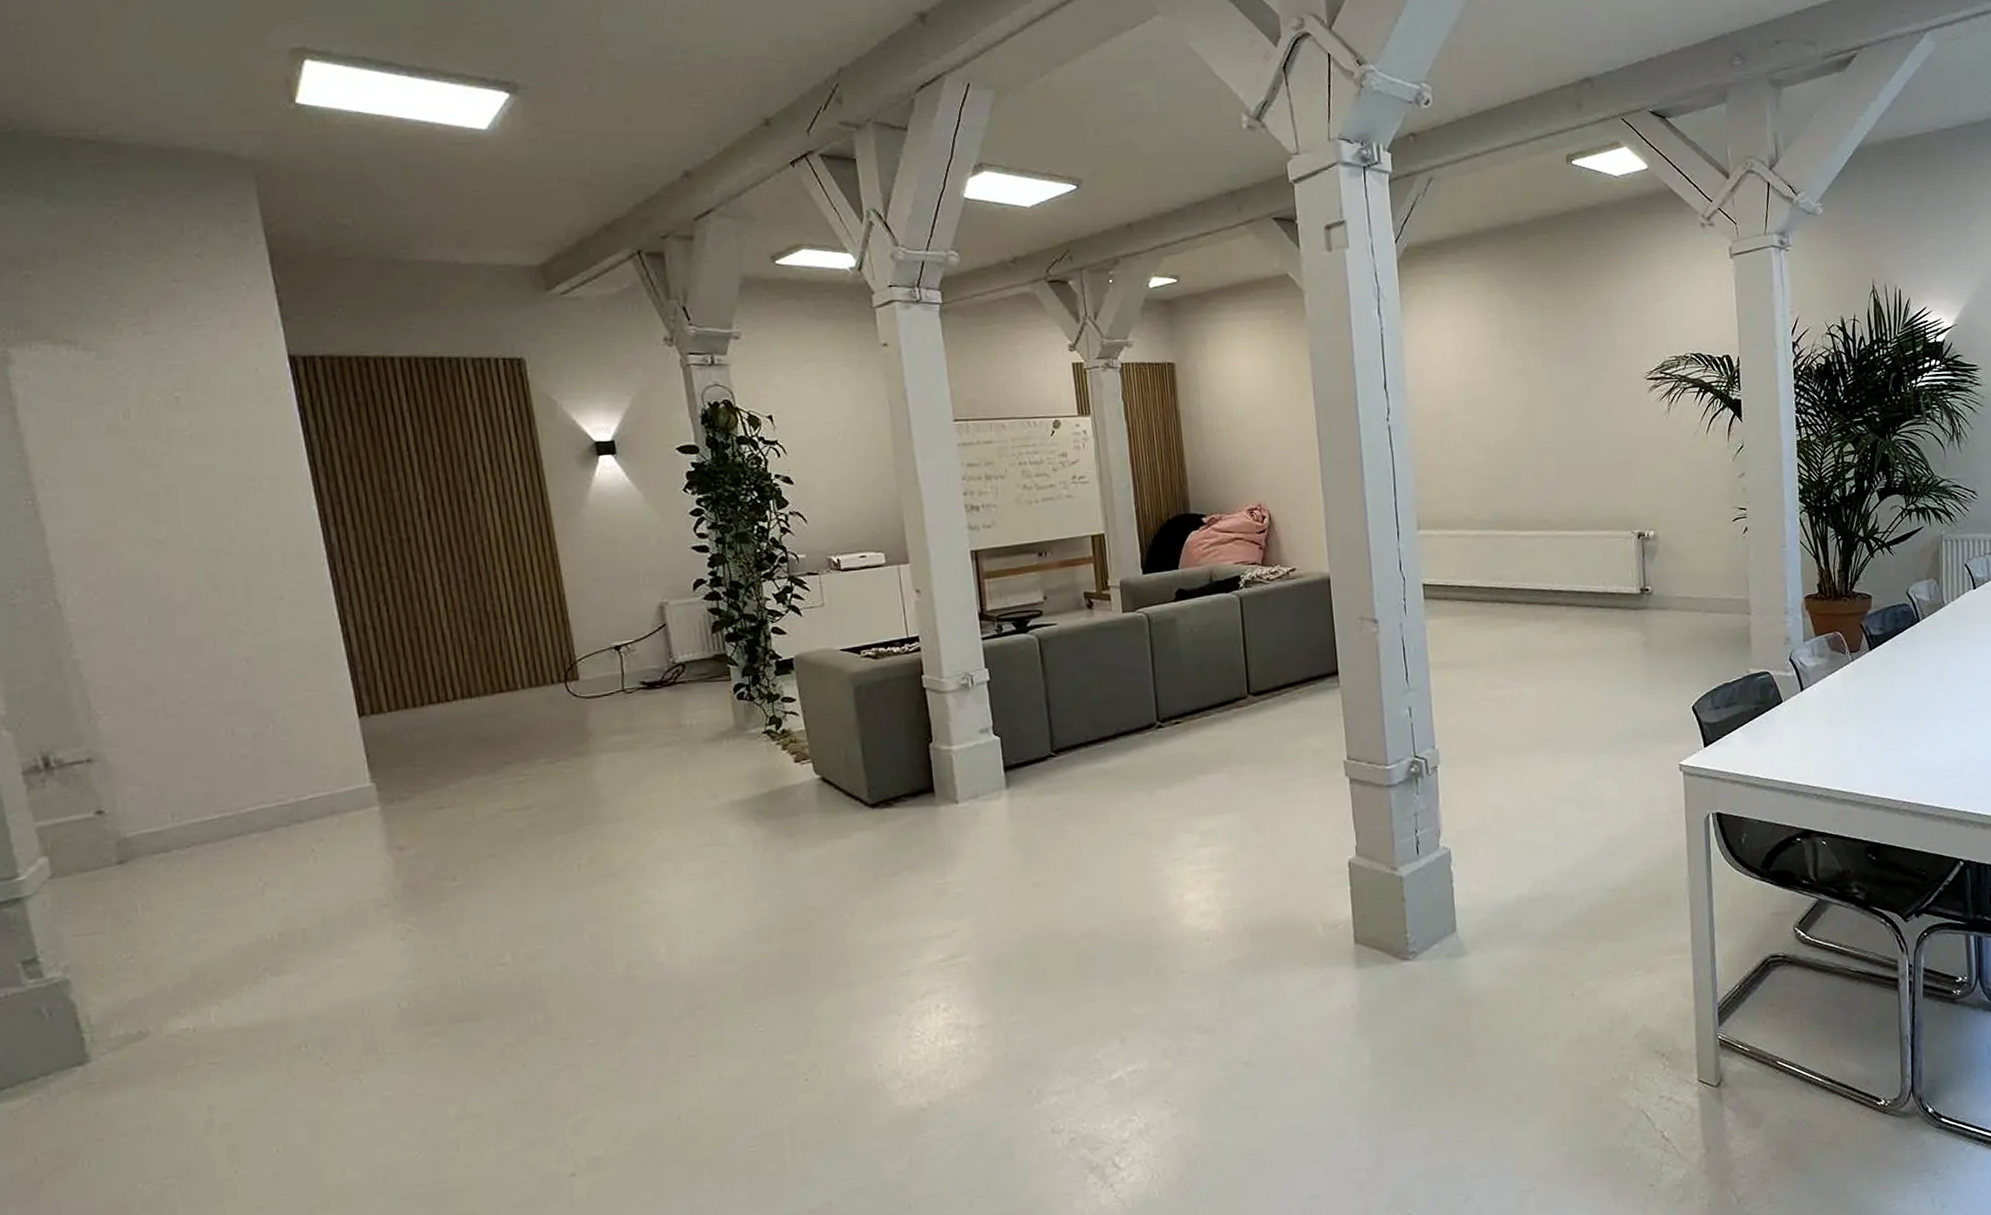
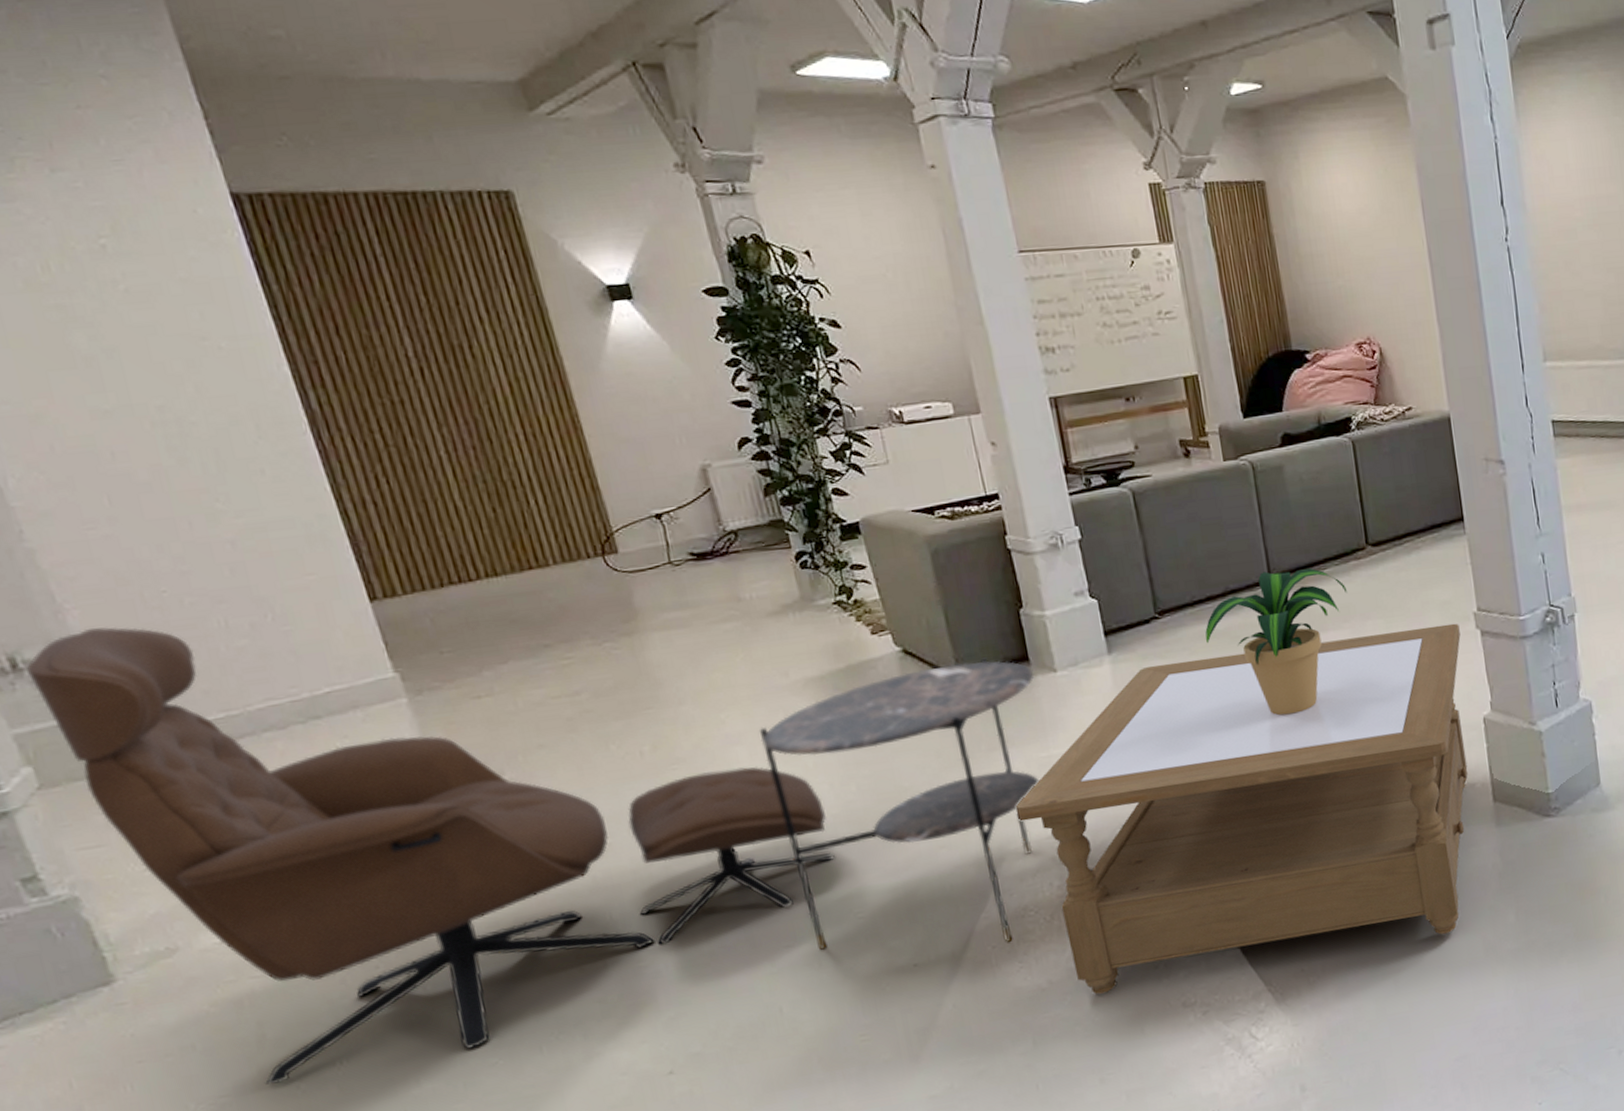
lounge chair: none [57,732,744,1169] -> present [27,627,836,1086]
side table: none [686,787,938,1062] -> present [758,657,1040,950]
coffee table: none [912,770,1332,1117] -> present [1016,623,1468,995]
potted plant: none [1095,714,1229,852] -> present [1205,568,1348,716]

